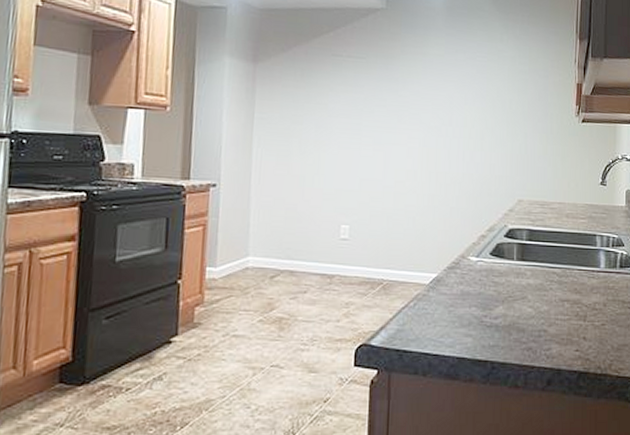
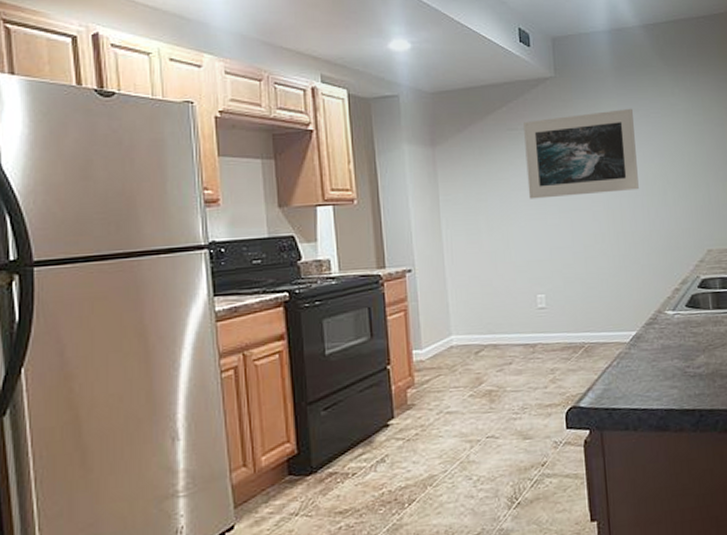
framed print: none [345,48,459,131] -> present [523,108,639,199]

